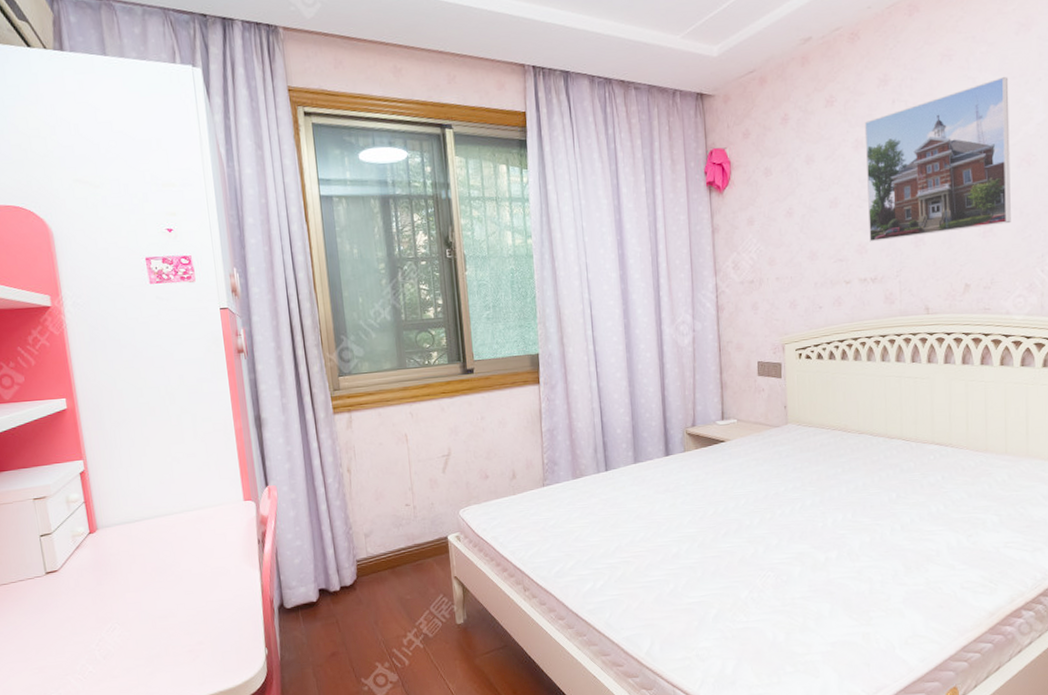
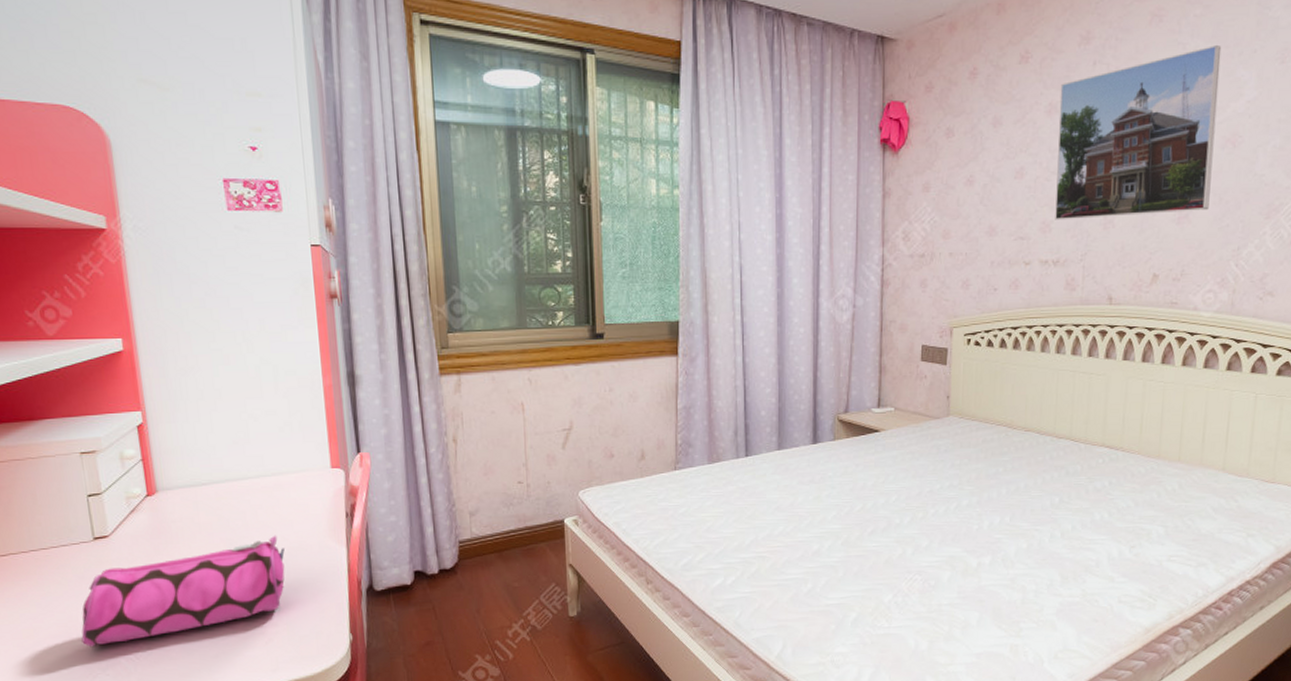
pencil case: none [37,562,208,670] -> present [81,535,285,648]

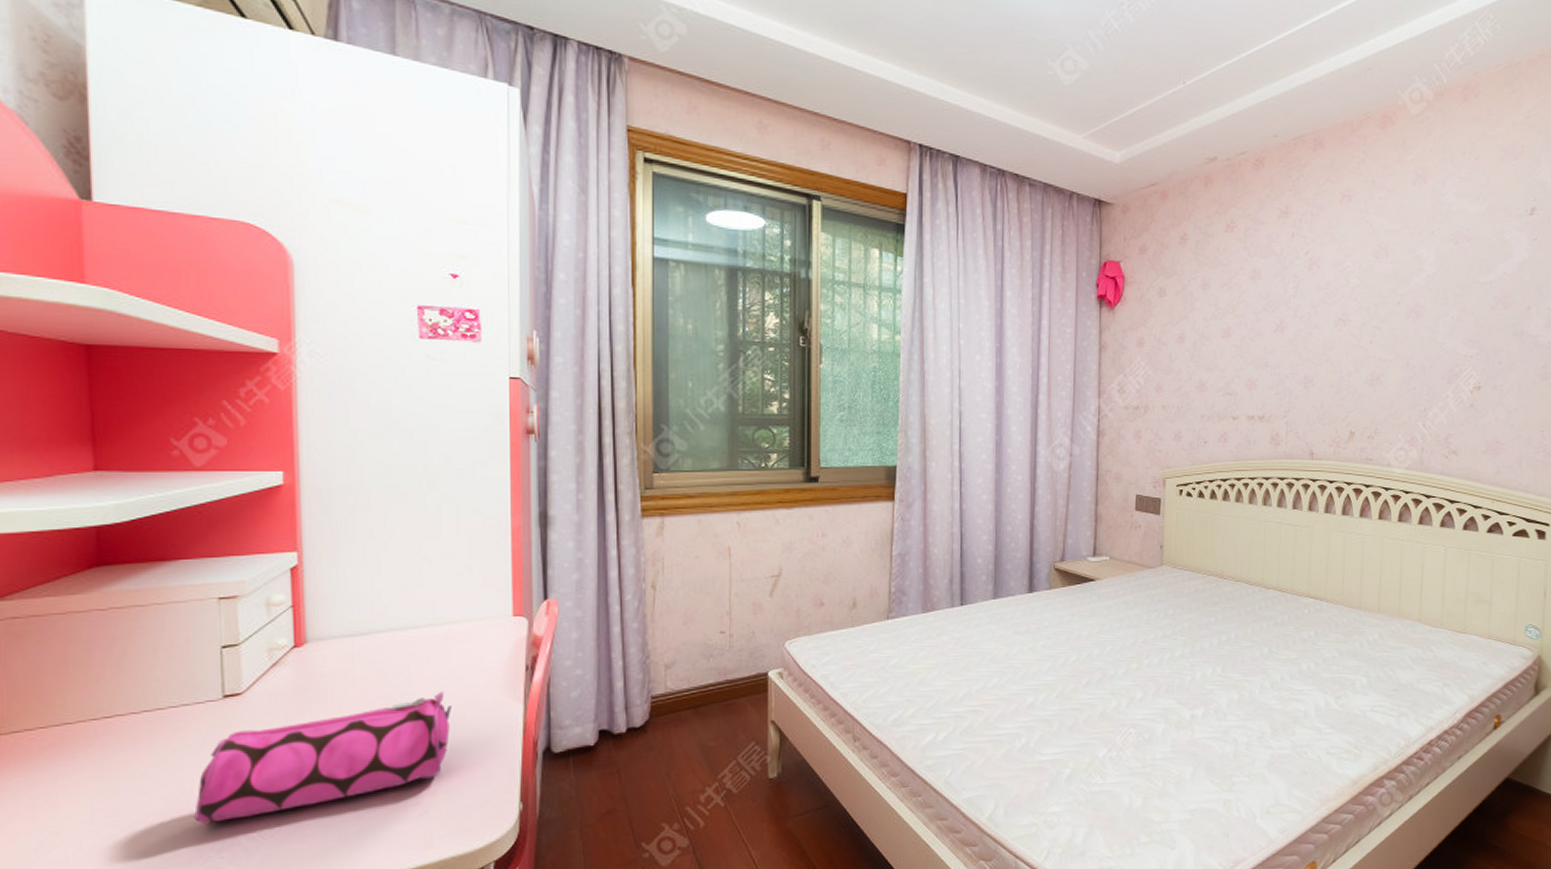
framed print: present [1055,44,1222,220] -> none [1260,224,1404,379]

